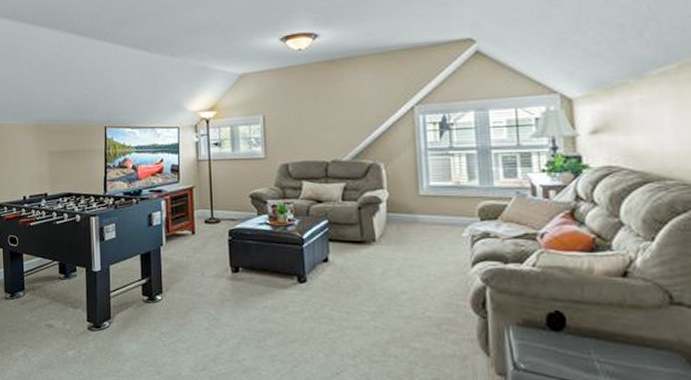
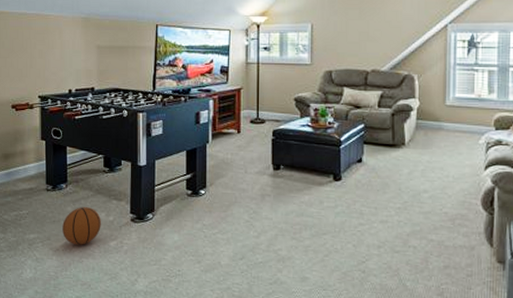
basketball: none [21,315,59,355] -> present [62,207,101,245]

